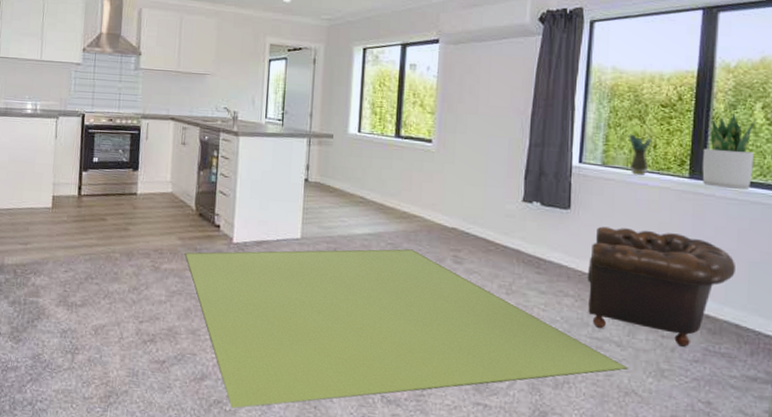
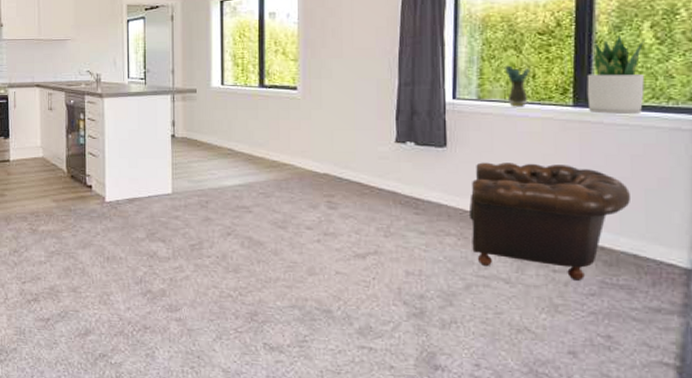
area rug: present [185,249,628,409] -> none [60,197,519,362]

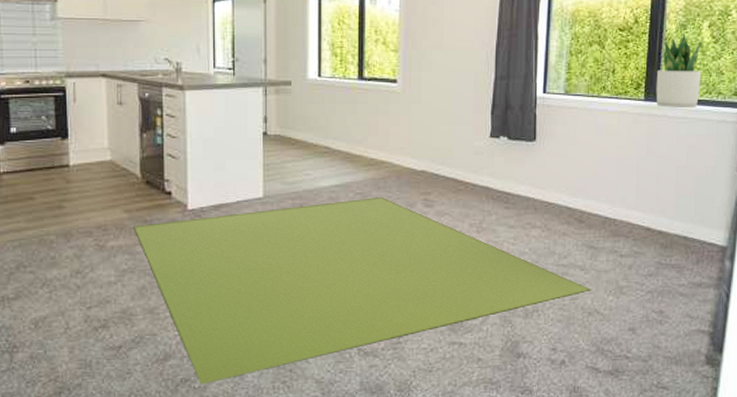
area rug: none [60,197,519,362] -> present [133,197,591,385]
armchair: present [468,162,630,281] -> none [552,155,684,263]
vase: present [503,65,531,108] -> none [588,60,611,102]

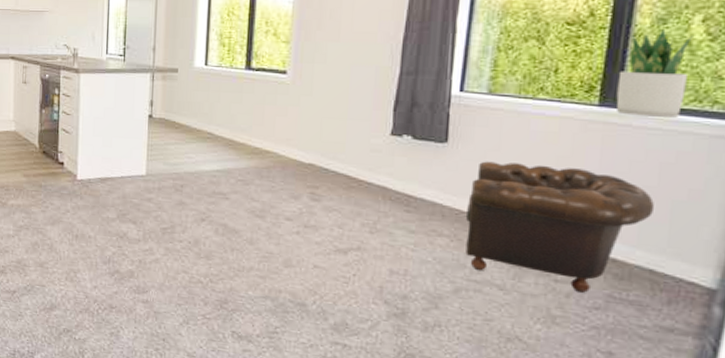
area rug: present [133,197,591,385] -> none [30,185,512,338]
armchair: none [552,155,684,263] -> present [465,161,654,293]

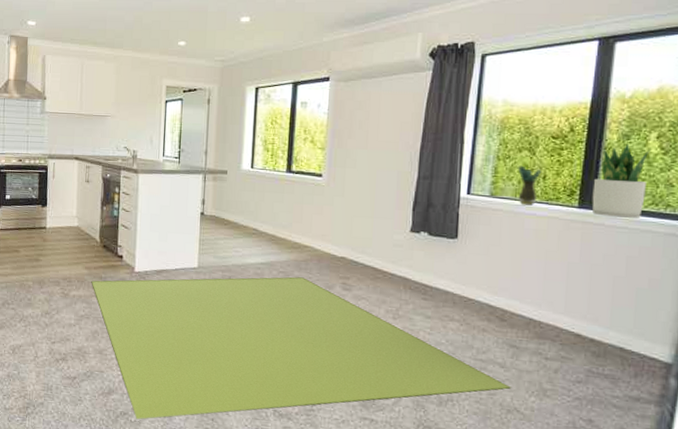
area rug: none [30,185,512,338] -> present [91,277,511,420]
armchair: present [465,161,654,293] -> none [472,255,623,369]
vase: none [522,57,553,105] -> present [517,165,542,207]

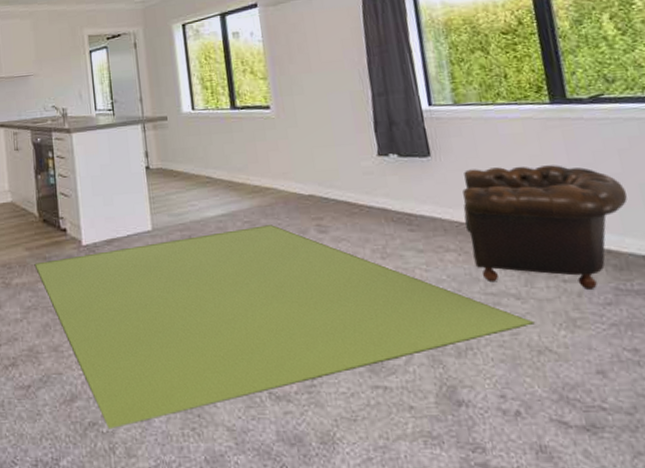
armchair: none [472,255,623,369] -> present [462,165,627,290]
vase: present [517,165,542,207] -> none [474,67,505,110]
planter: present [592,144,650,219] -> none [557,29,619,110]

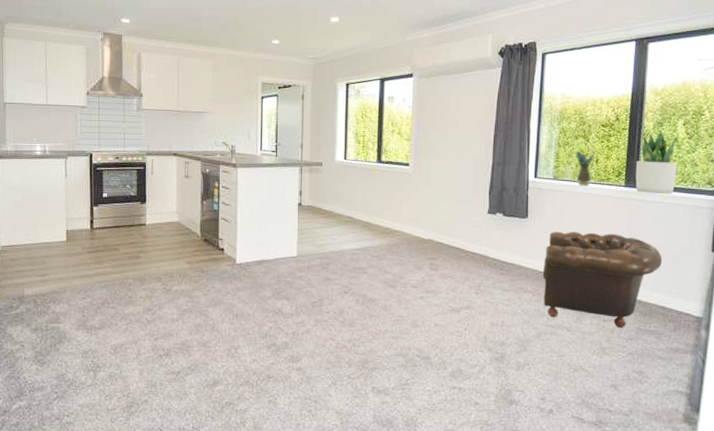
area rug: present [34,225,535,430] -> none [193,260,577,408]
vase: none [474,67,505,110] -> present [574,151,595,187]
planter: none [557,29,619,110] -> present [635,130,679,195]

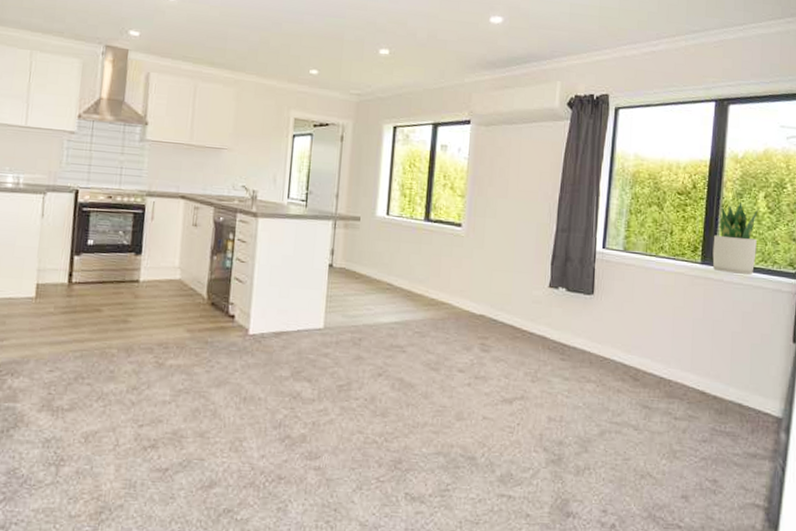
armchair: present [542,231,662,328] -> none [608,311,740,428]
vase: present [574,151,595,187] -> none [647,220,669,262]

